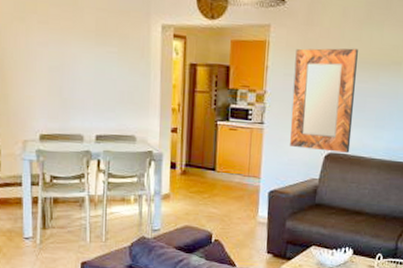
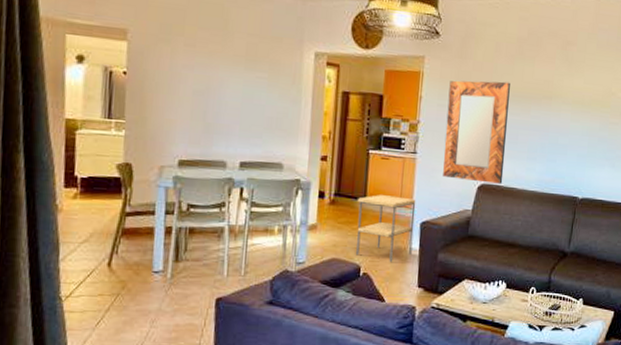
side table: none [208,165,264,230] -> present [356,195,416,263]

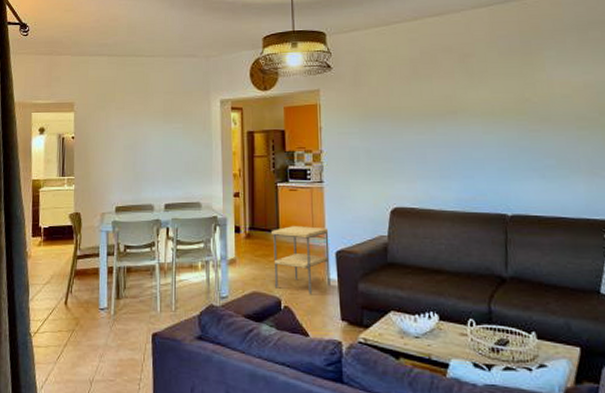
home mirror: present [443,80,510,184] -> none [347,102,417,206]

